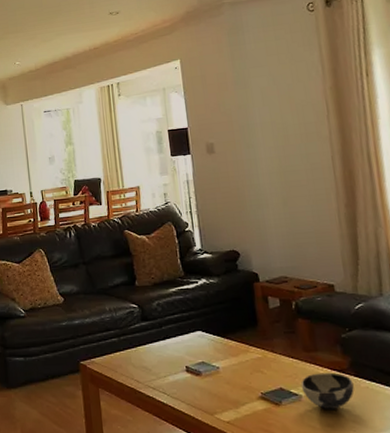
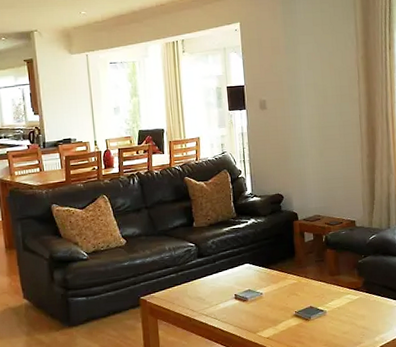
bowl: present [300,372,354,411] -> none [326,291,365,321]

